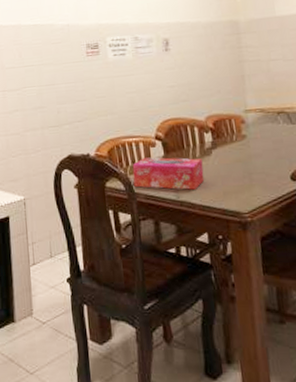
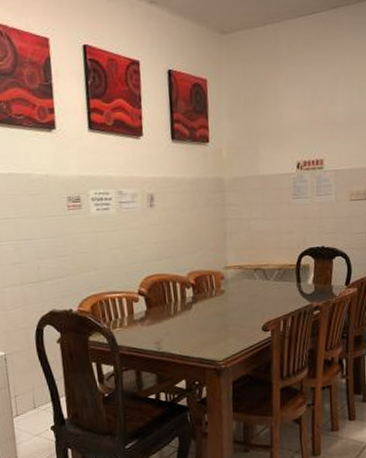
tissue box: present [132,157,205,190] -> none [115,312,185,342]

